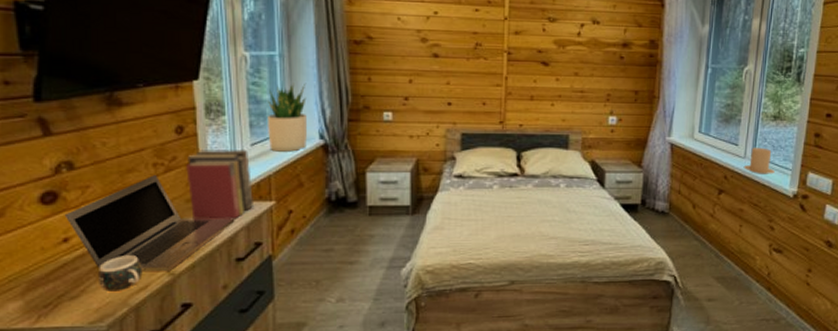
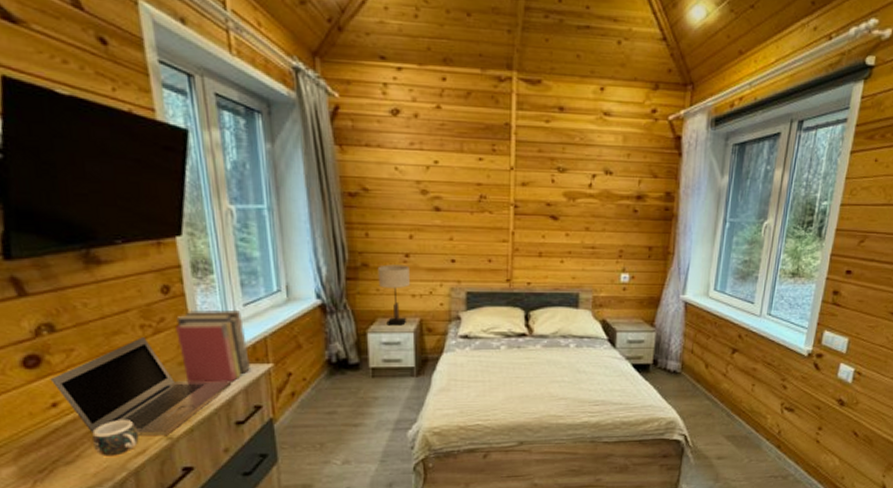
planter: present [266,82,307,152] -> none [257,238,303,312]
table lamp: none [378,107,409,165] -> present [377,264,411,326]
candle: present [743,147,775,176] -> none [758,305,790,334]

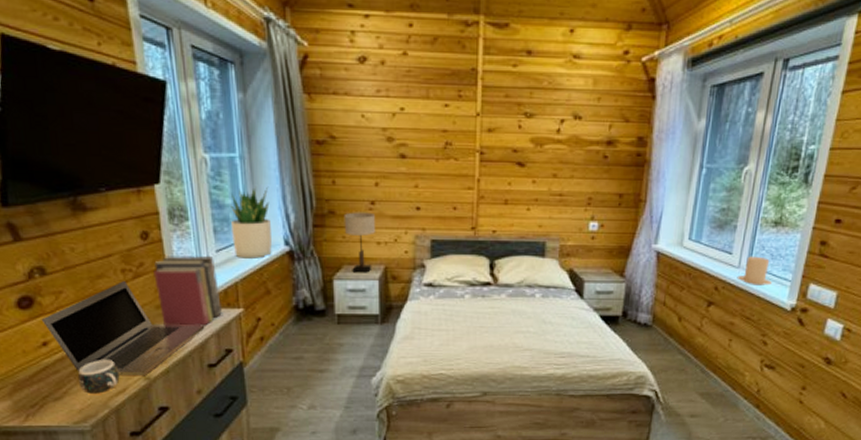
planter: none [257,238,303,312] -> present [229,186,272,259]
candle: none [758,305,790,334] -> present [736,256,772,287]

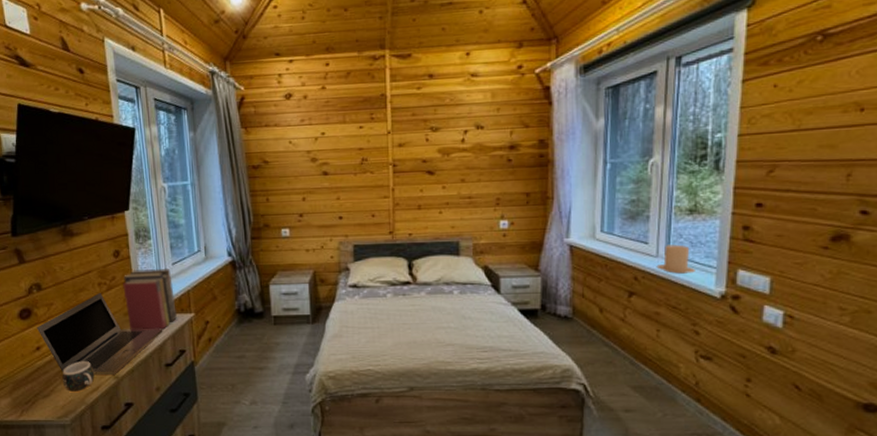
planter: present [229,186,272,259] -> none [183,207,217,269]
table lamp: present [344,212,376,273] -> none [277,223,305,278]

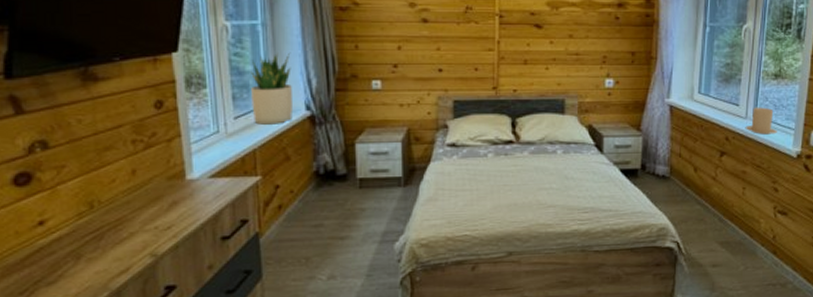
laptop: present [36,293,163,376] -> none [39,152,220,255]
mug: present [61,361,95,393] -> none [75,237,123,277]
books: present [123,268,177,330] -> none [167,122,238,198]
planter: none [183,207,217,269] -> present [249,52,292,125]

